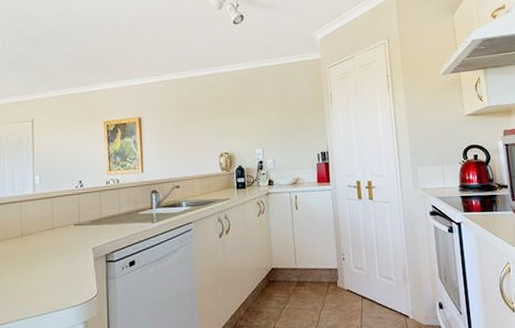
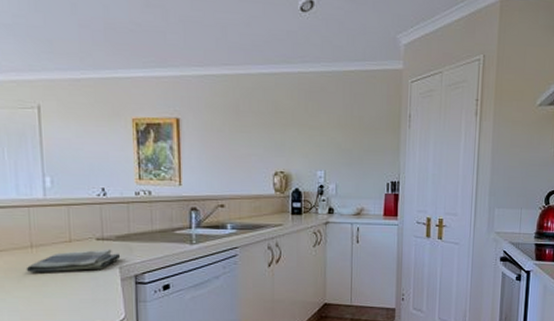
dish towel: none [16,232,94,258] -> present [26,249,121,272]

